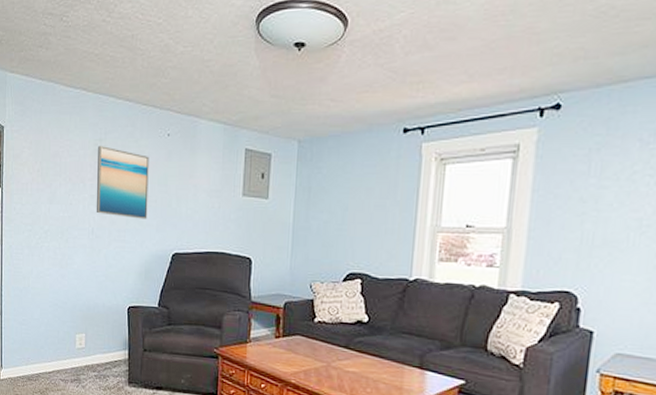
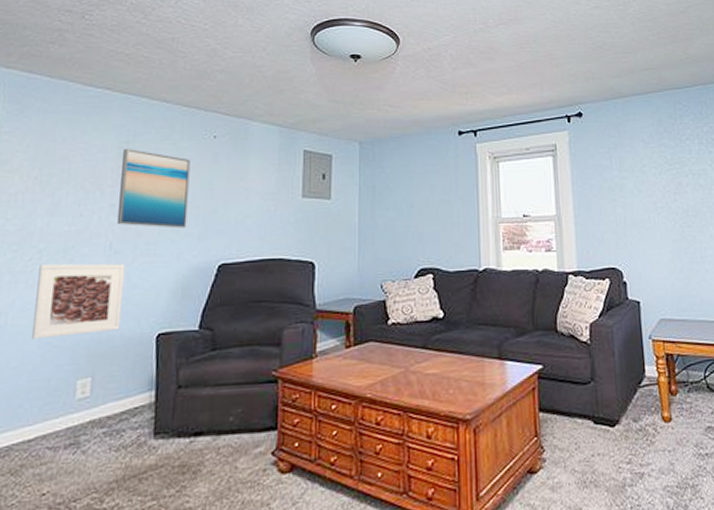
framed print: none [46,243,103,301] -> present [32,263,125,339]

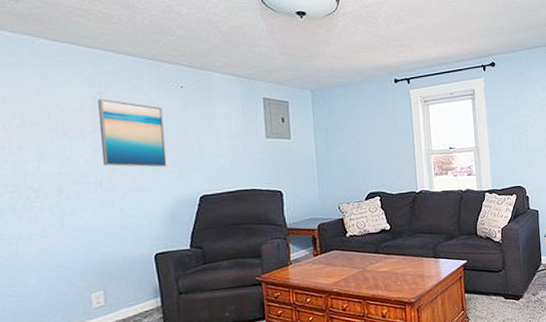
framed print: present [32,263,125,339] -> none [38,198,122,264]

